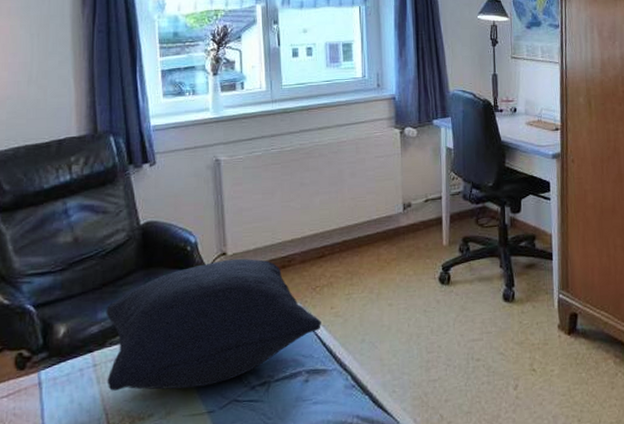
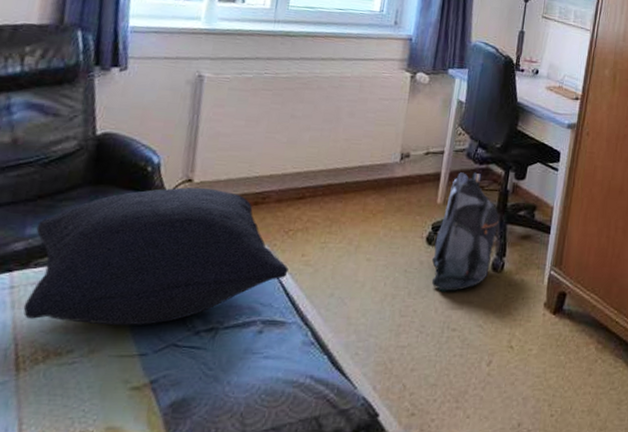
backpack: none [447,212,503,326] -> present [431,172,499,292]

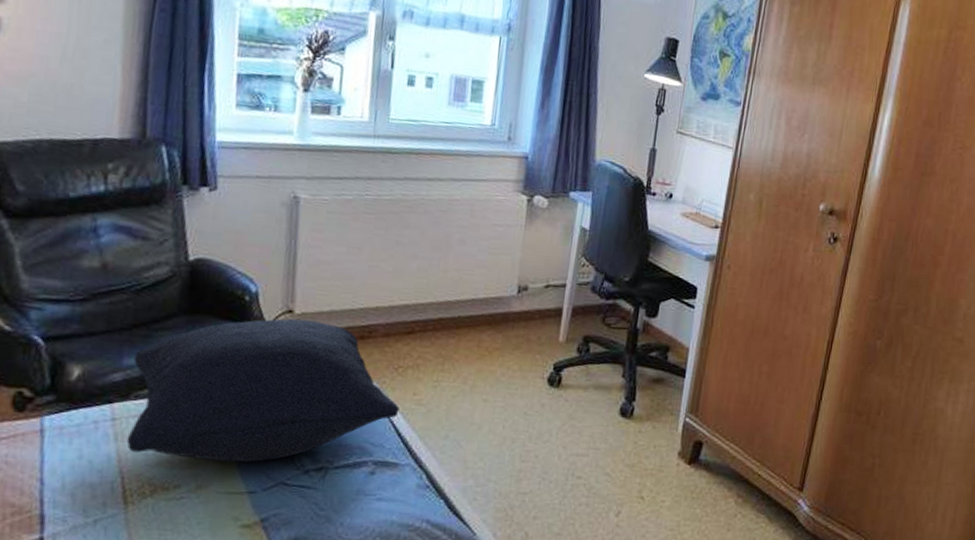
backpack: present [431,172,499,292] -> none [553,308,628,438]

